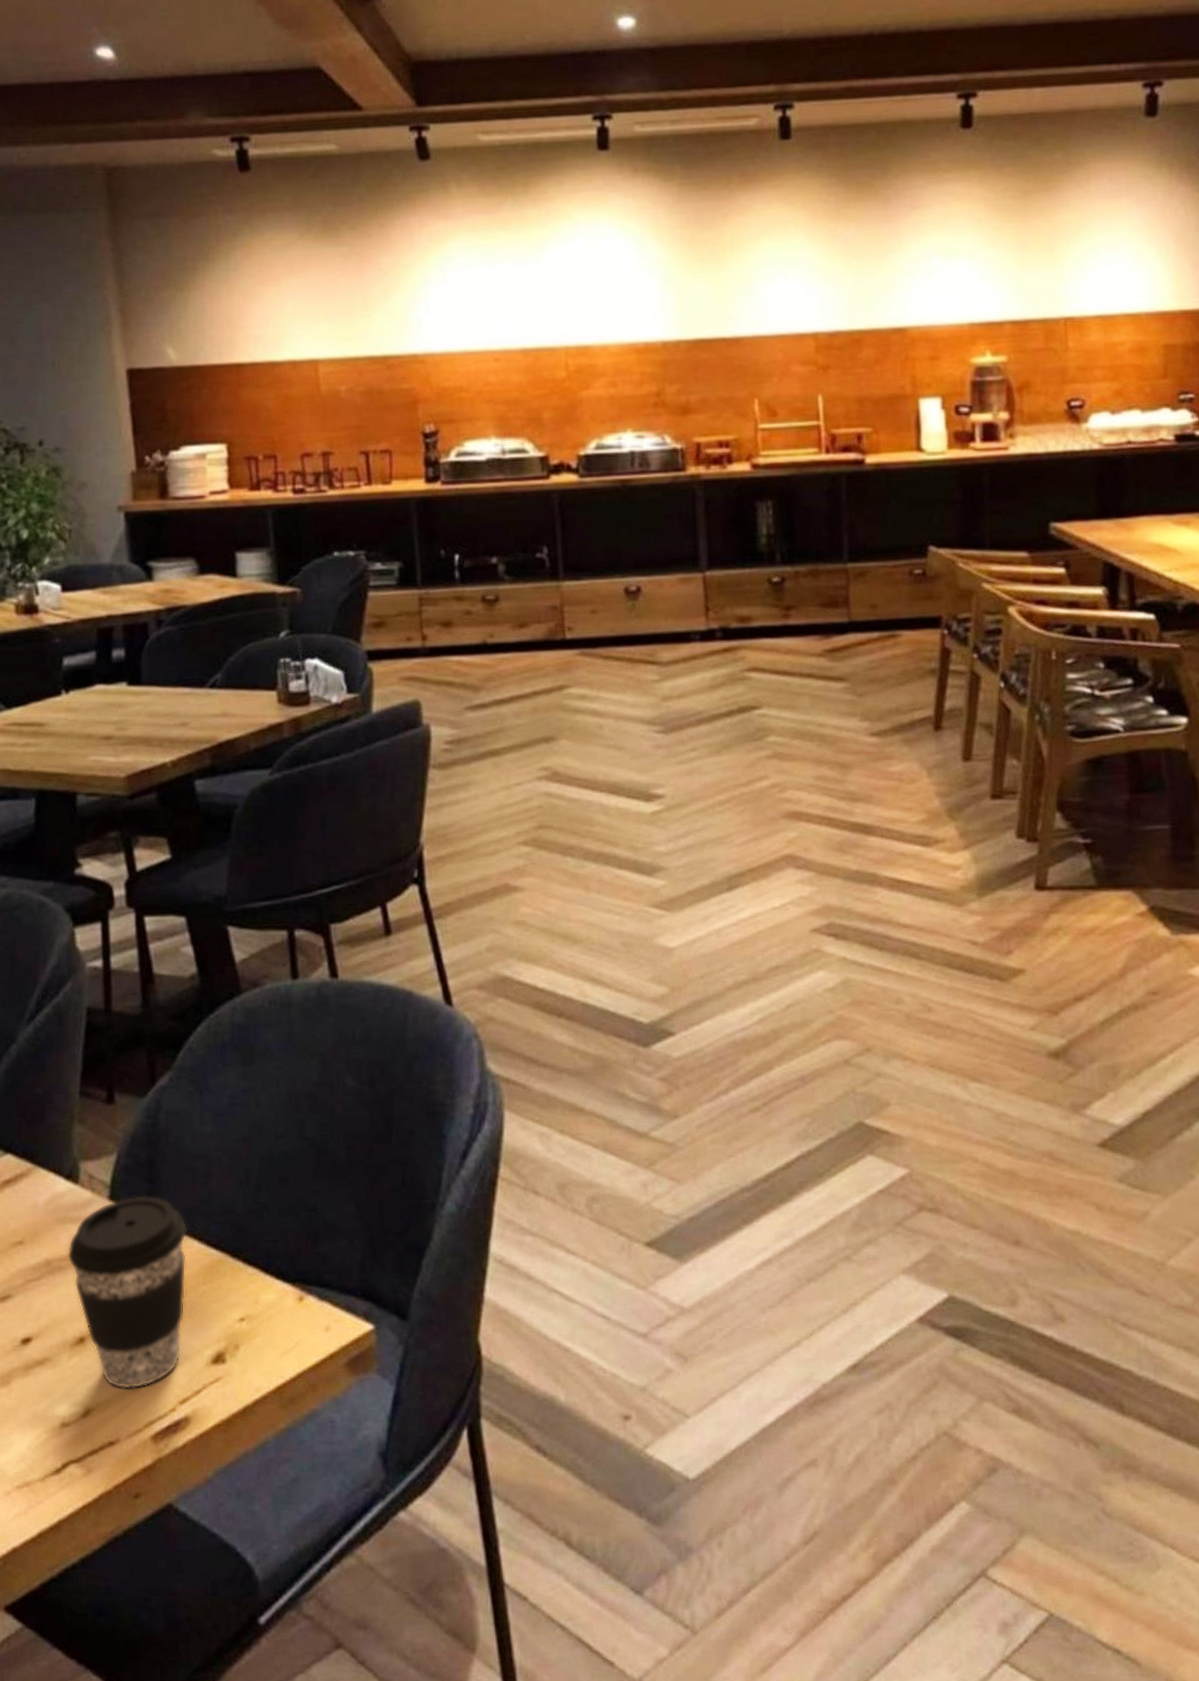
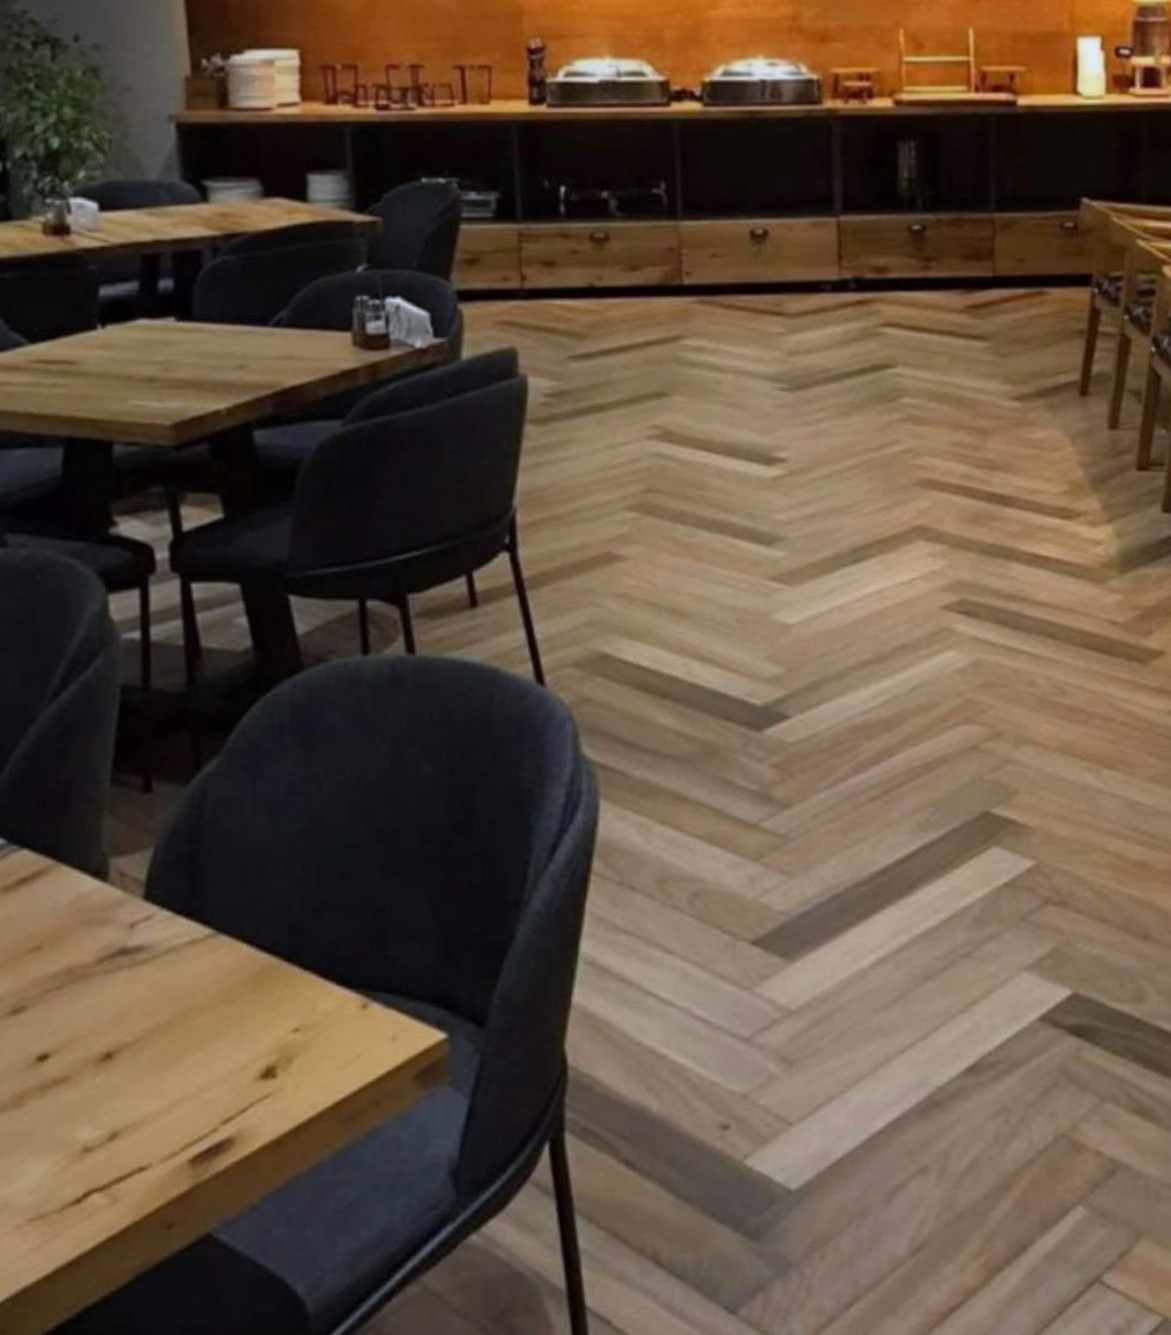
coffee cup: present [67,1195,188,1389] -> none [93,894,235,1109]

